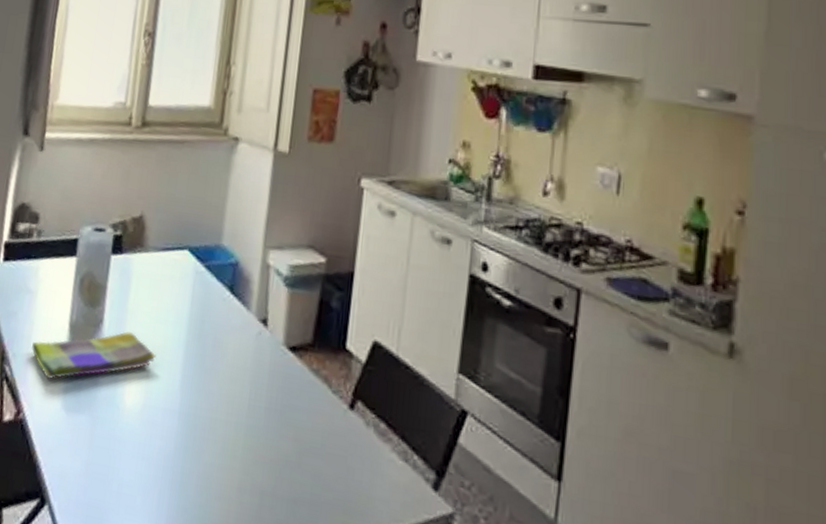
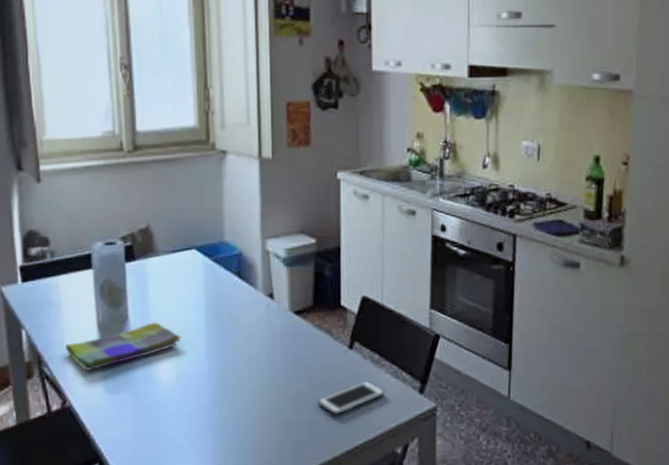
cell phone: none [302,455,389,499] -> present [318,380,386,416]

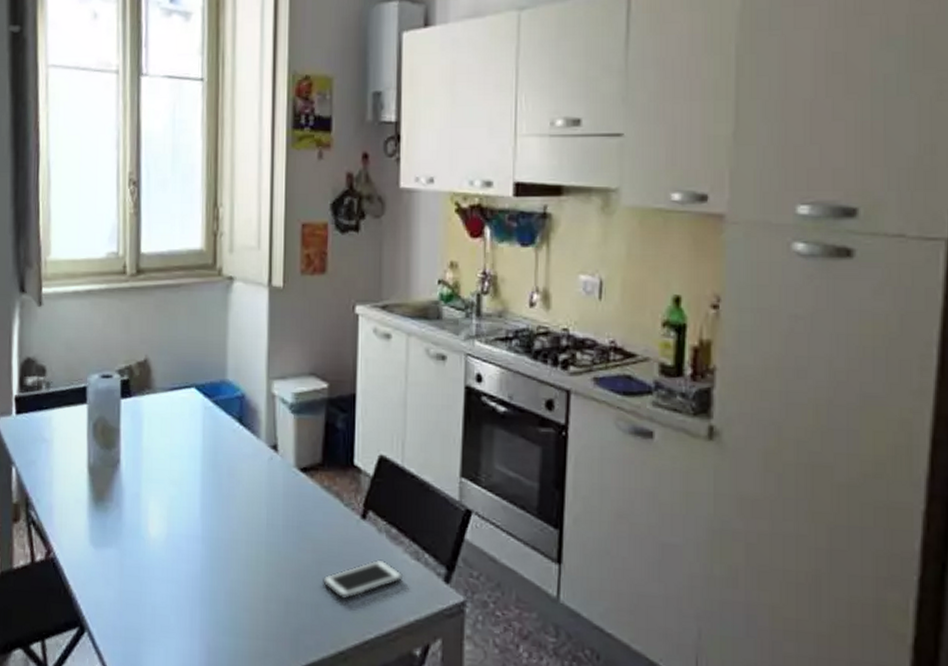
dish towel: present [66,322,182,372] -> none [54,469,175,520]

